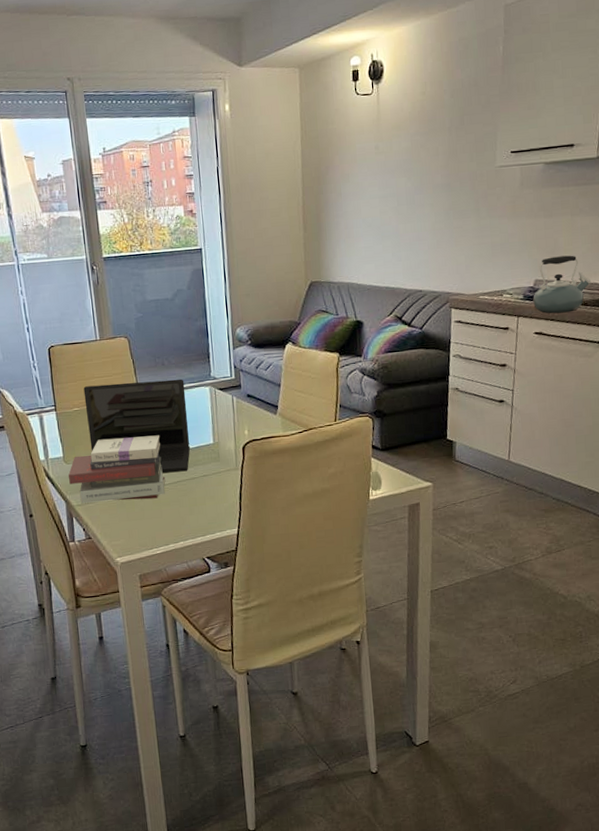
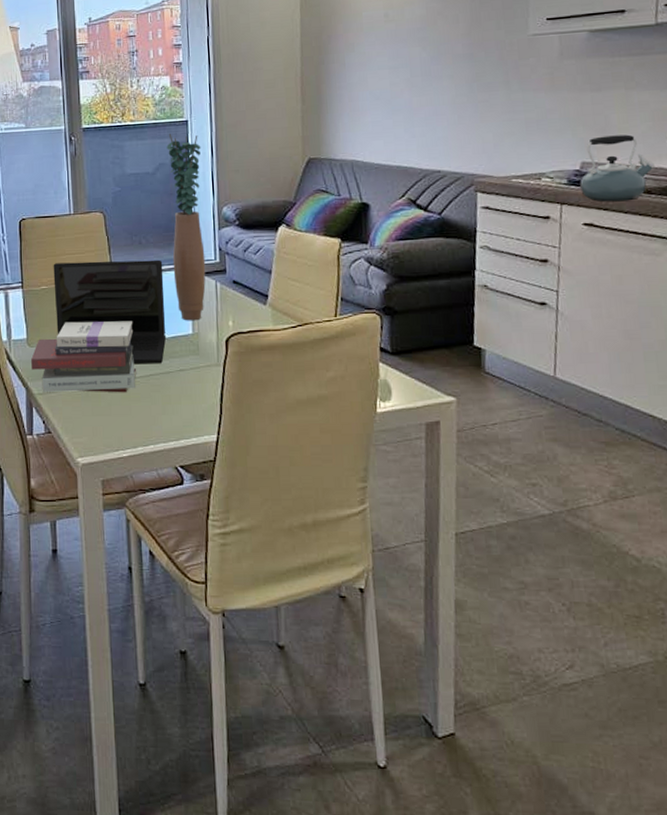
vase: none [183,261,224,432] -> present [166,134,206,321]

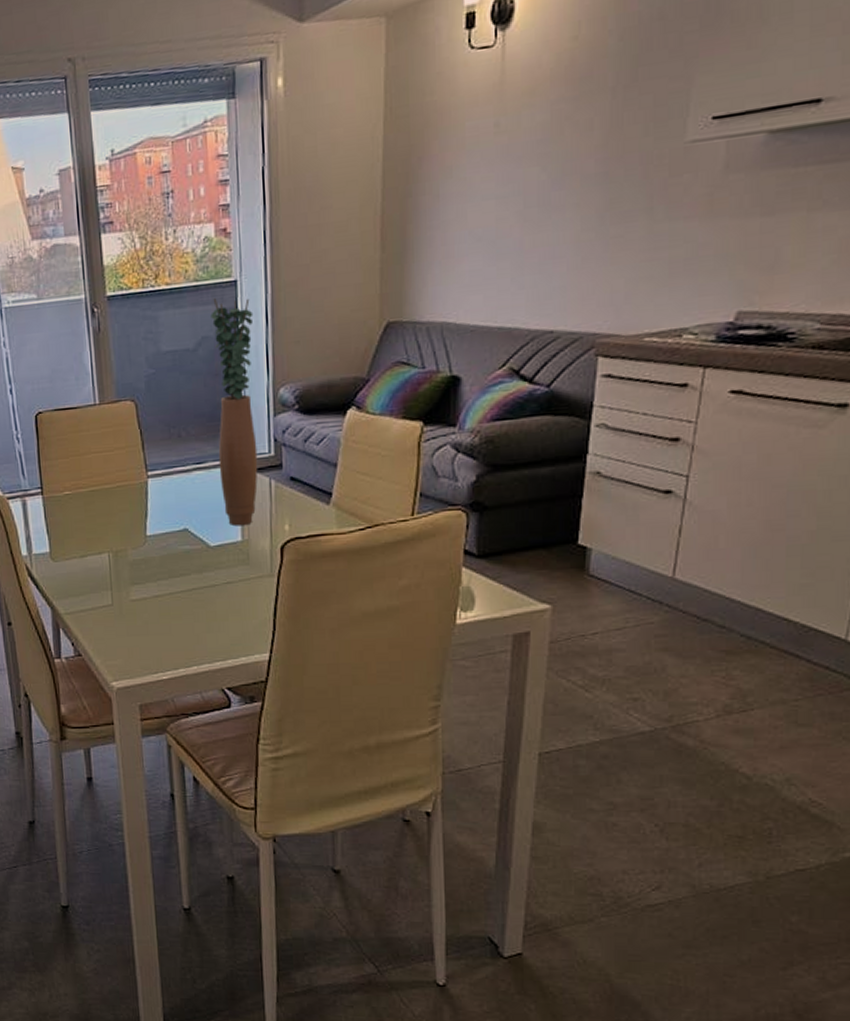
books: present [31,321,137,393] -> none [56,528,178,611]
laptop: present [53,259,166,364] -> none [77,455,210,577]
kettle: present [580,134,656,203] -> none [732,272,834,363]

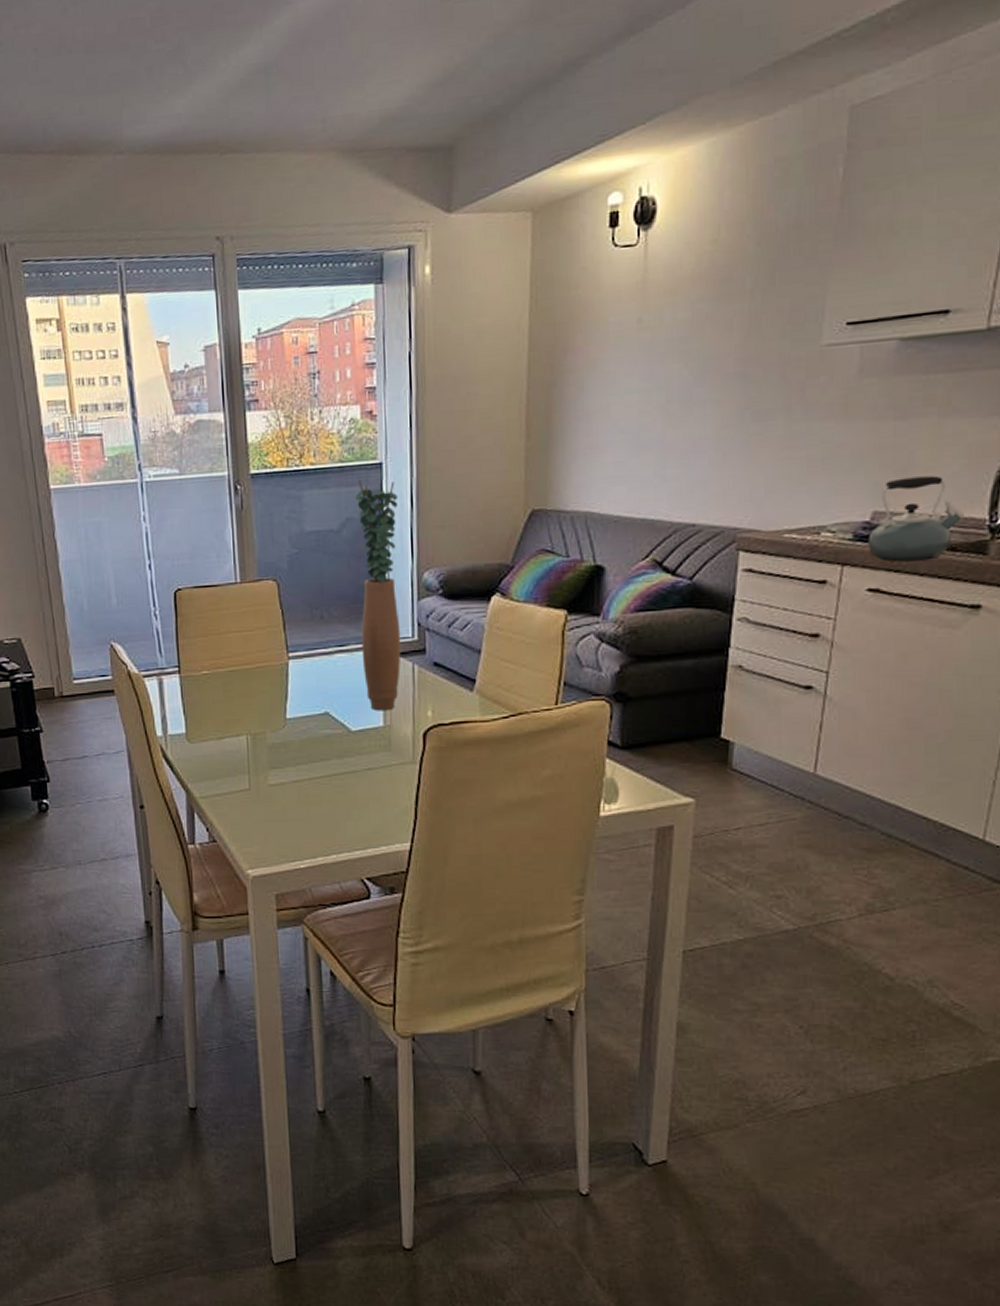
kettle: none [732,272,834,363] -> present [868,475,966,563]

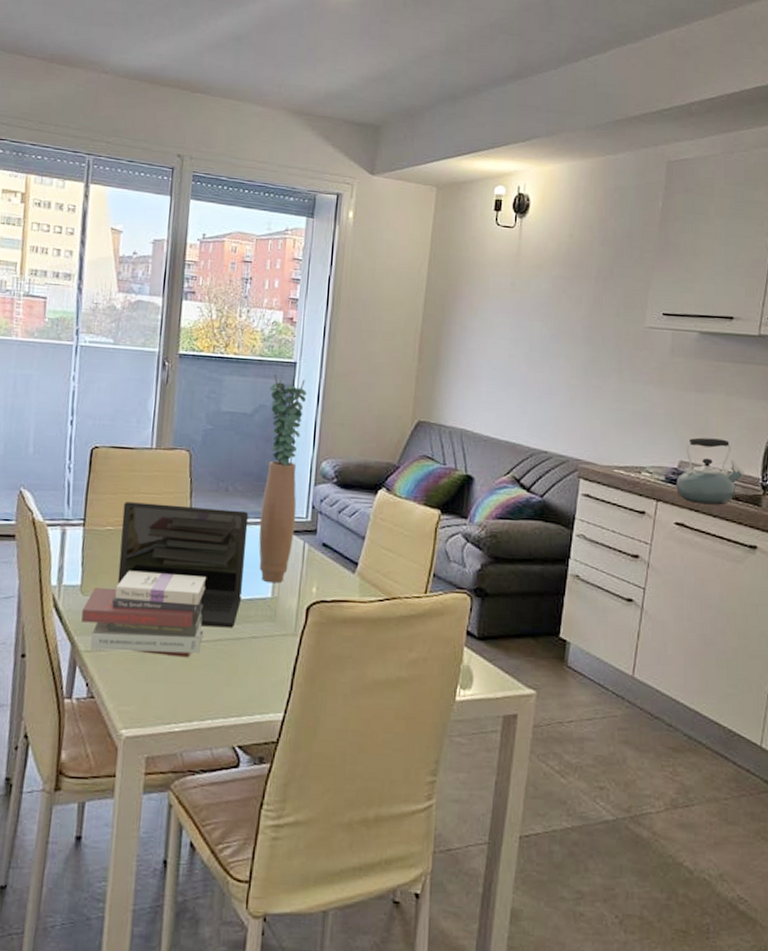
books: none [191,711,317,796] -> present [81,570,207,658]
laptop: none [216,637,351,762] -> present [117,502,249,628]

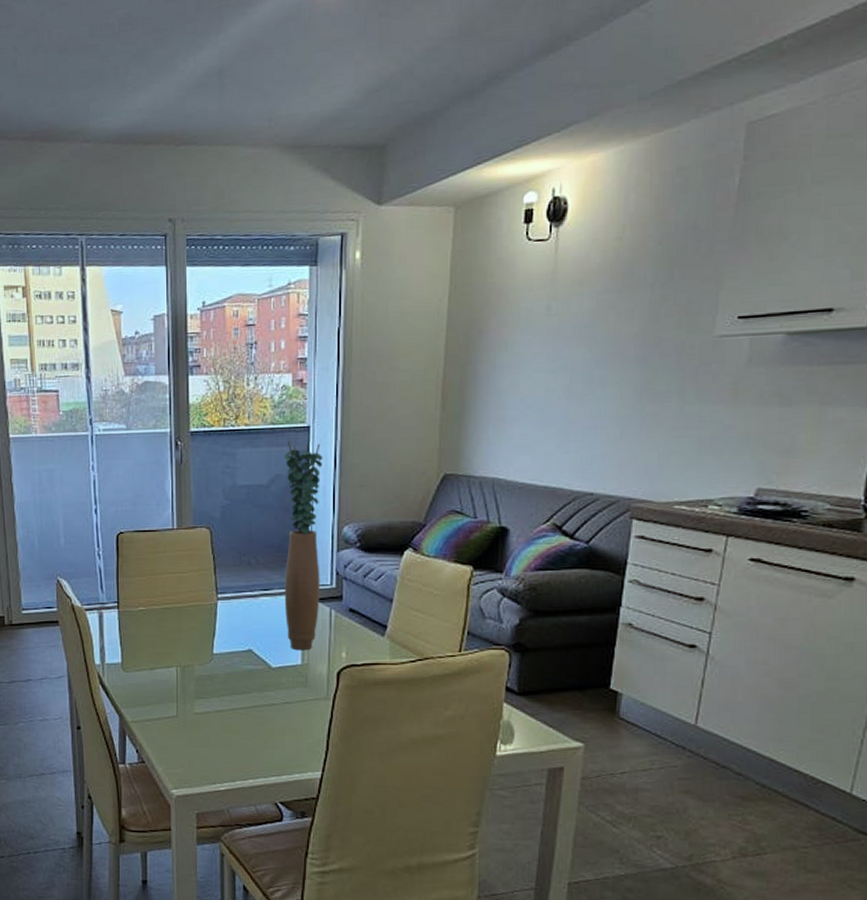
books: present [81,570,207,658] -> none [126,646,239,724]
laptop: present [117,502,249,628] -> none [152,582,273,695]
kettle: present [676,437,745,505] -> none [752,458,842,536]

